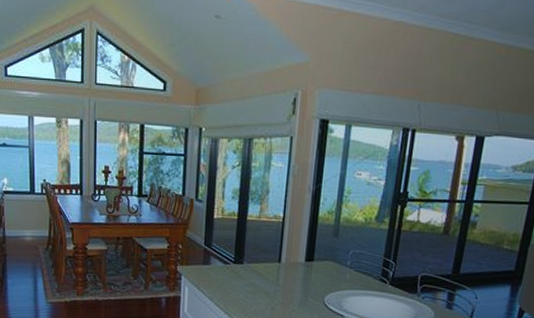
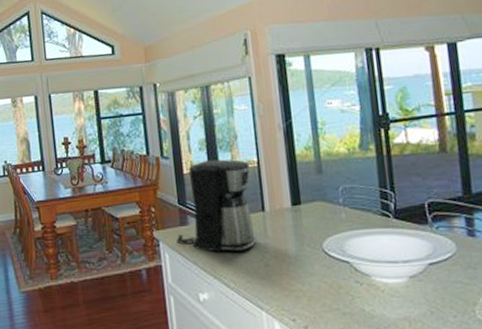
coffee maker: none [197,209,276,295] -> present [176,159,257,252]

